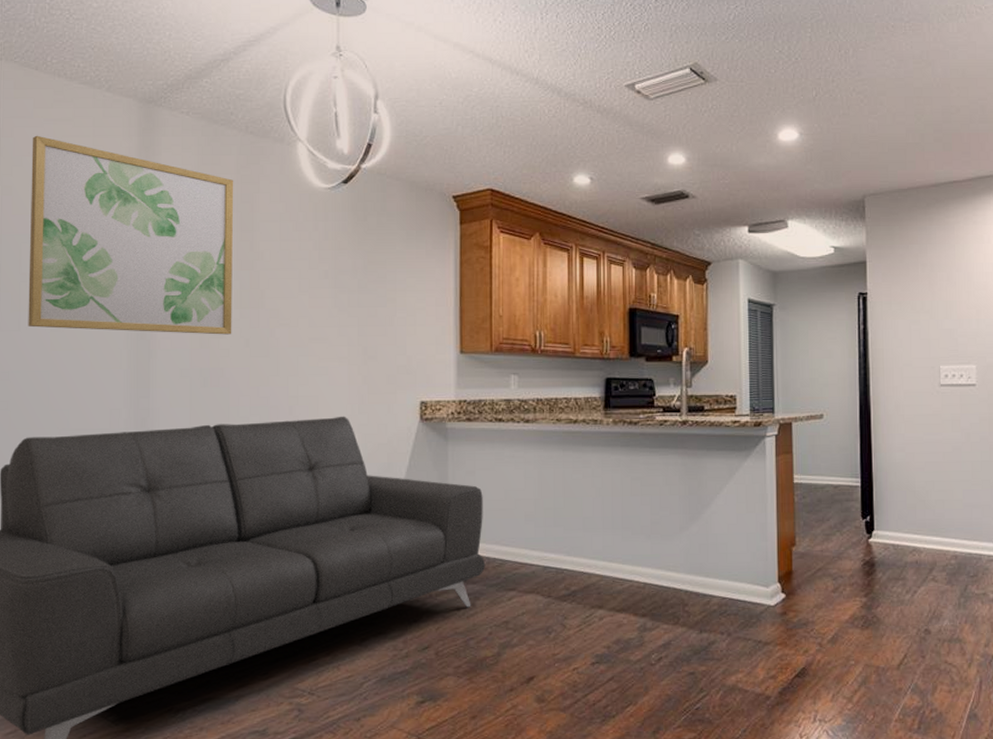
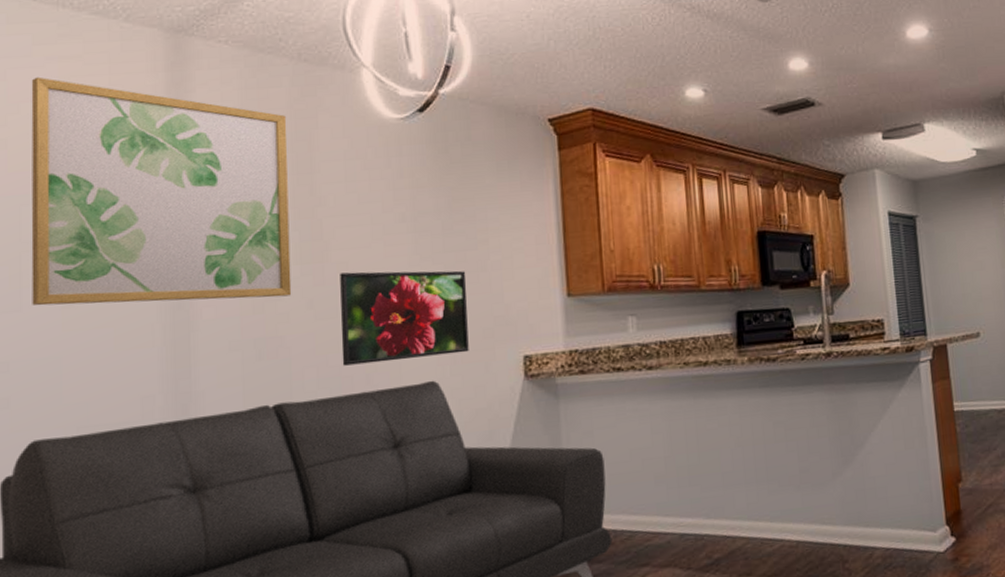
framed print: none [270,318,376,397] -> present [340,270,469,366]

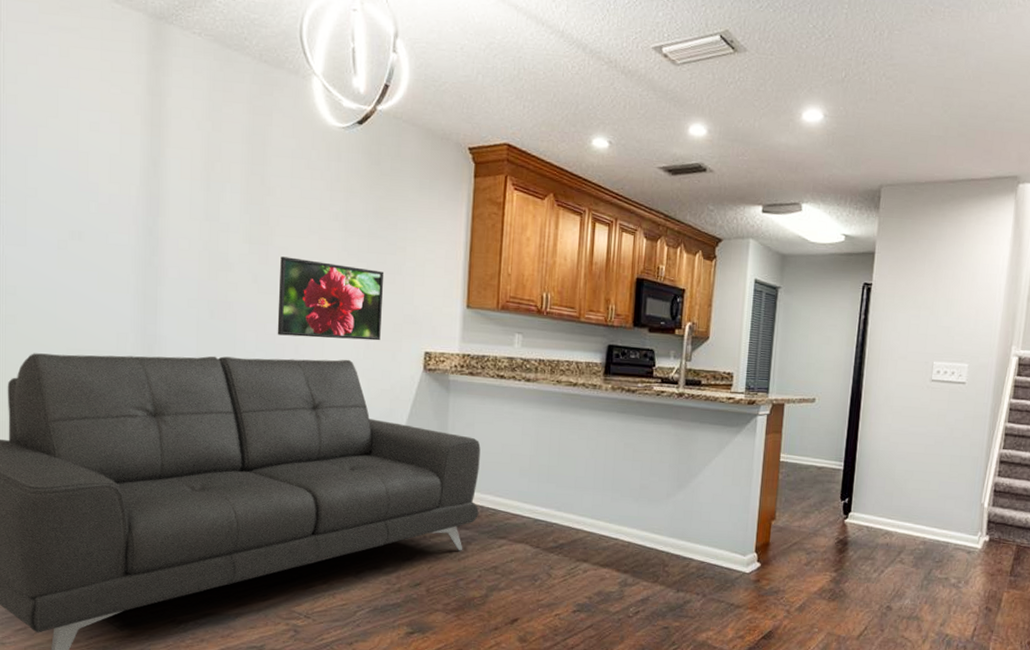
wall art: present [31,77,292,306] -> none [34,43,246,269]

